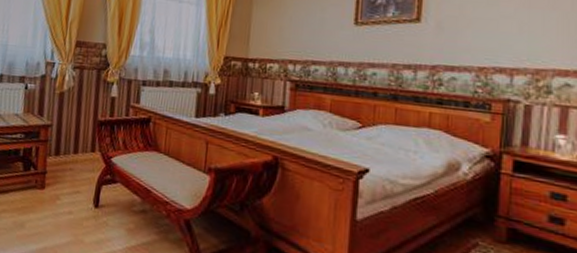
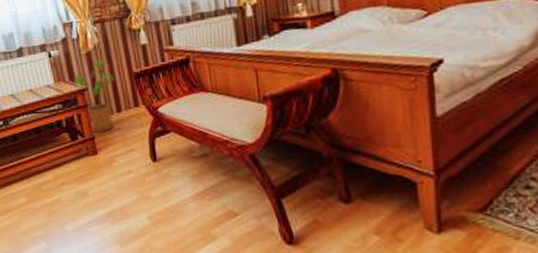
house plant: none [41,101,79,169] -> present [74,59,114,133]

